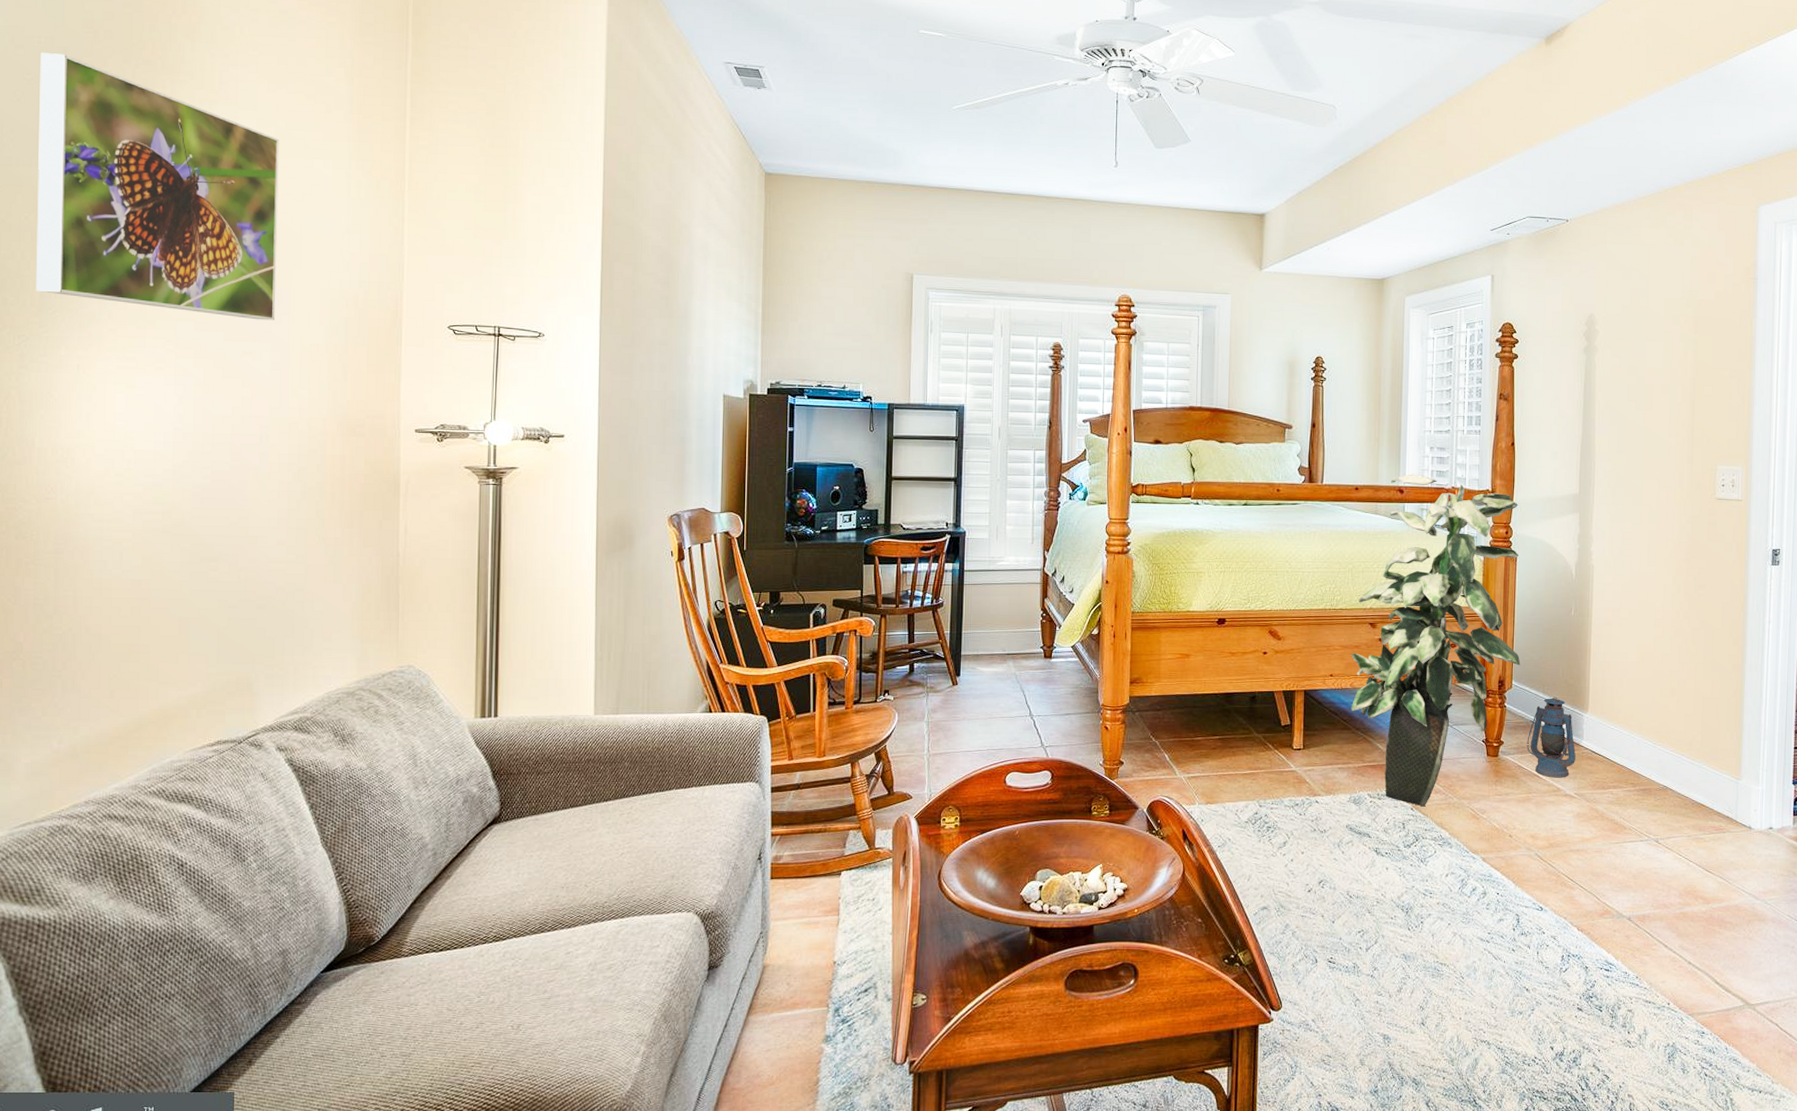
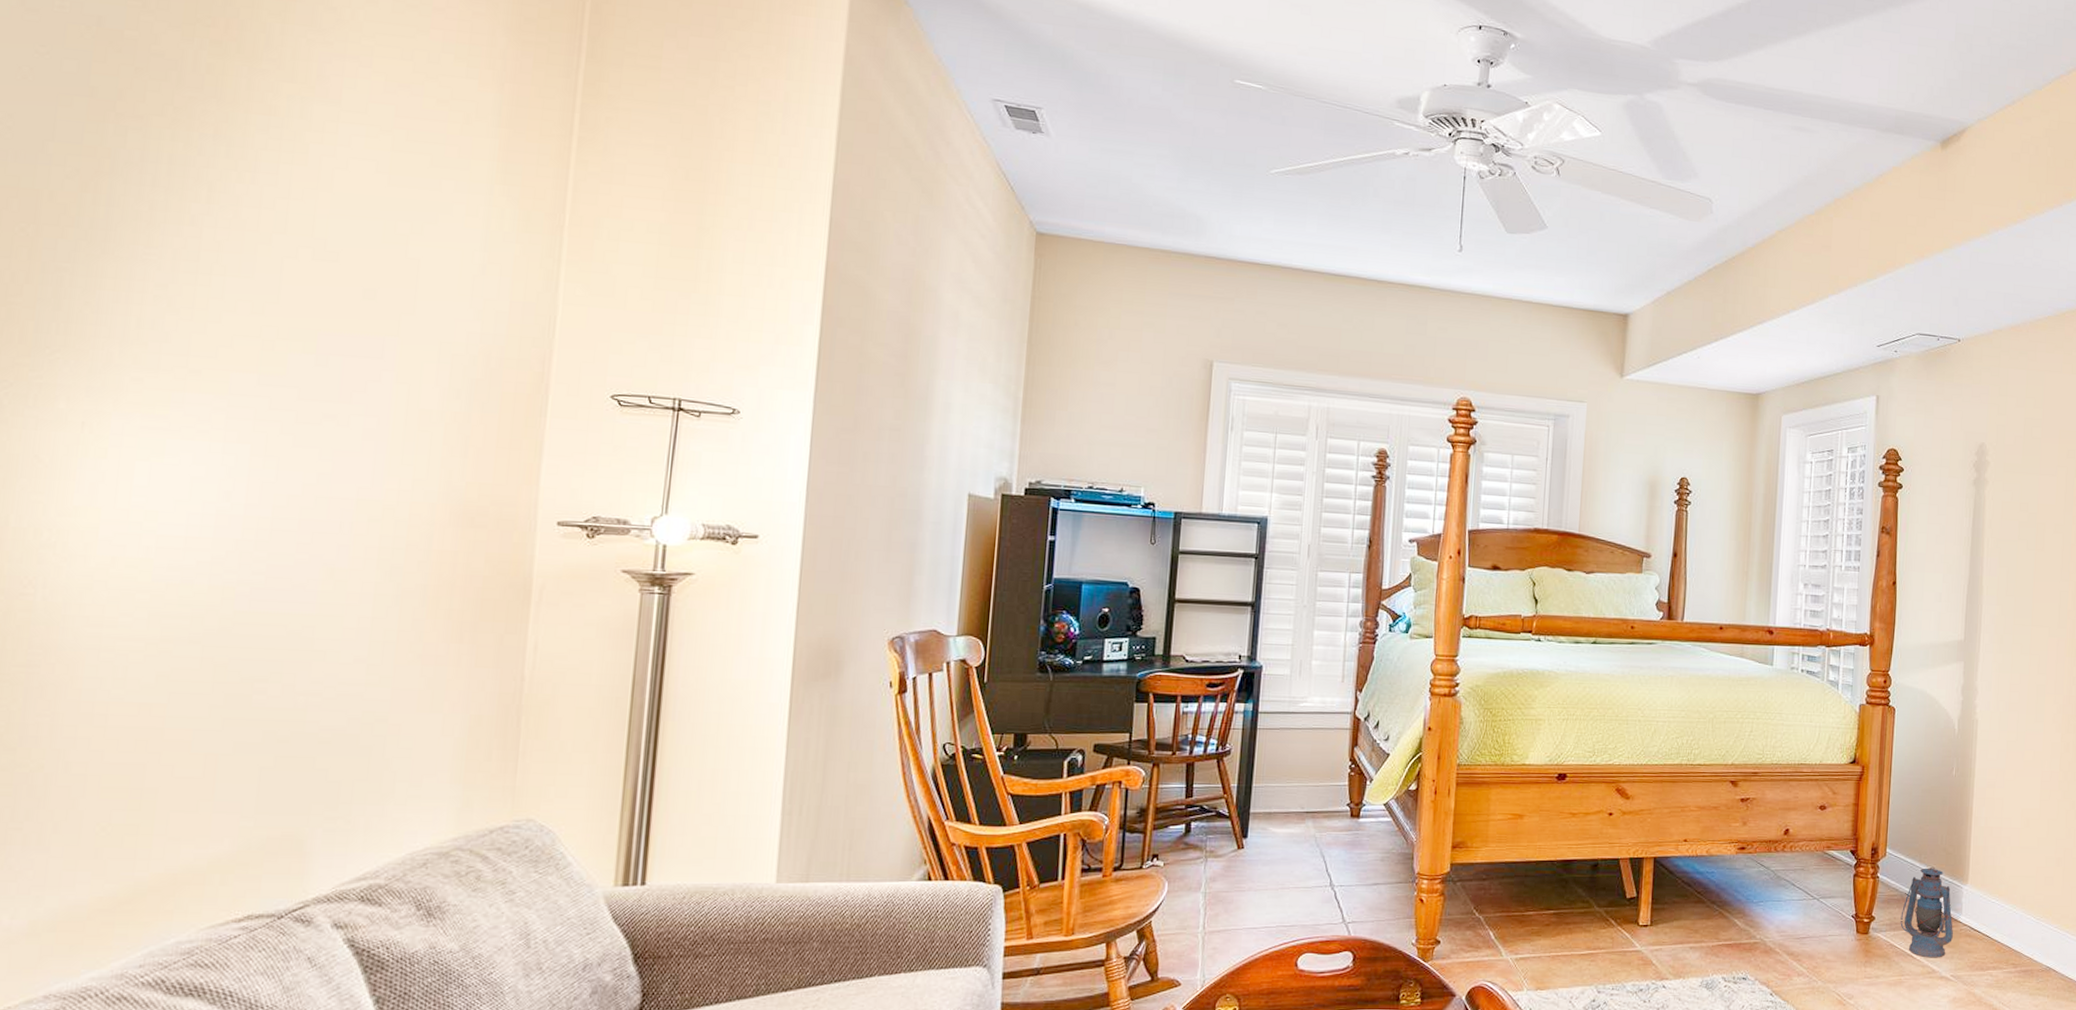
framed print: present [36,52,279,321] -> none [29,19,396,378]
indoor plant: present [1350,474,1521,807] -> none [1706,613,1898,992]

